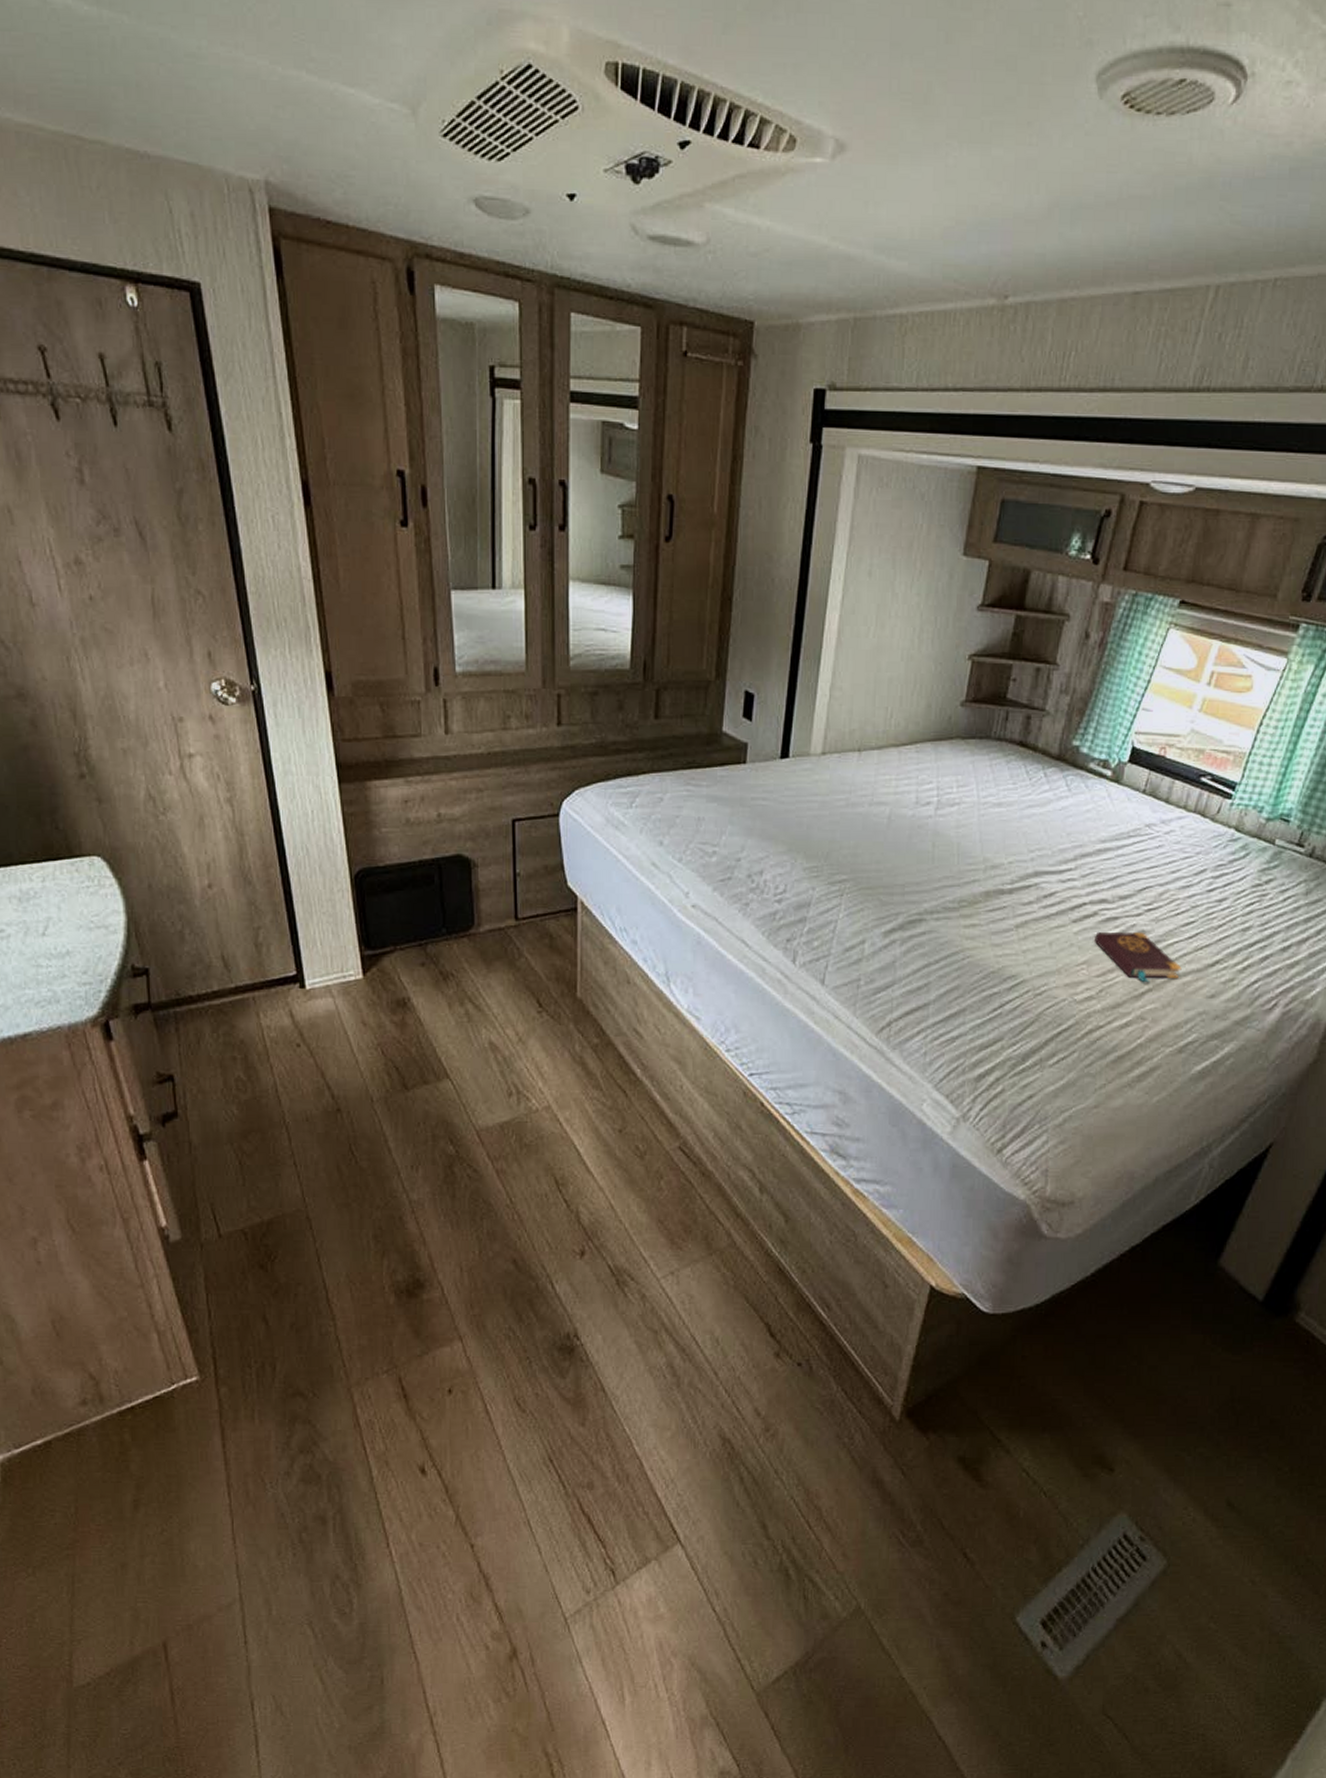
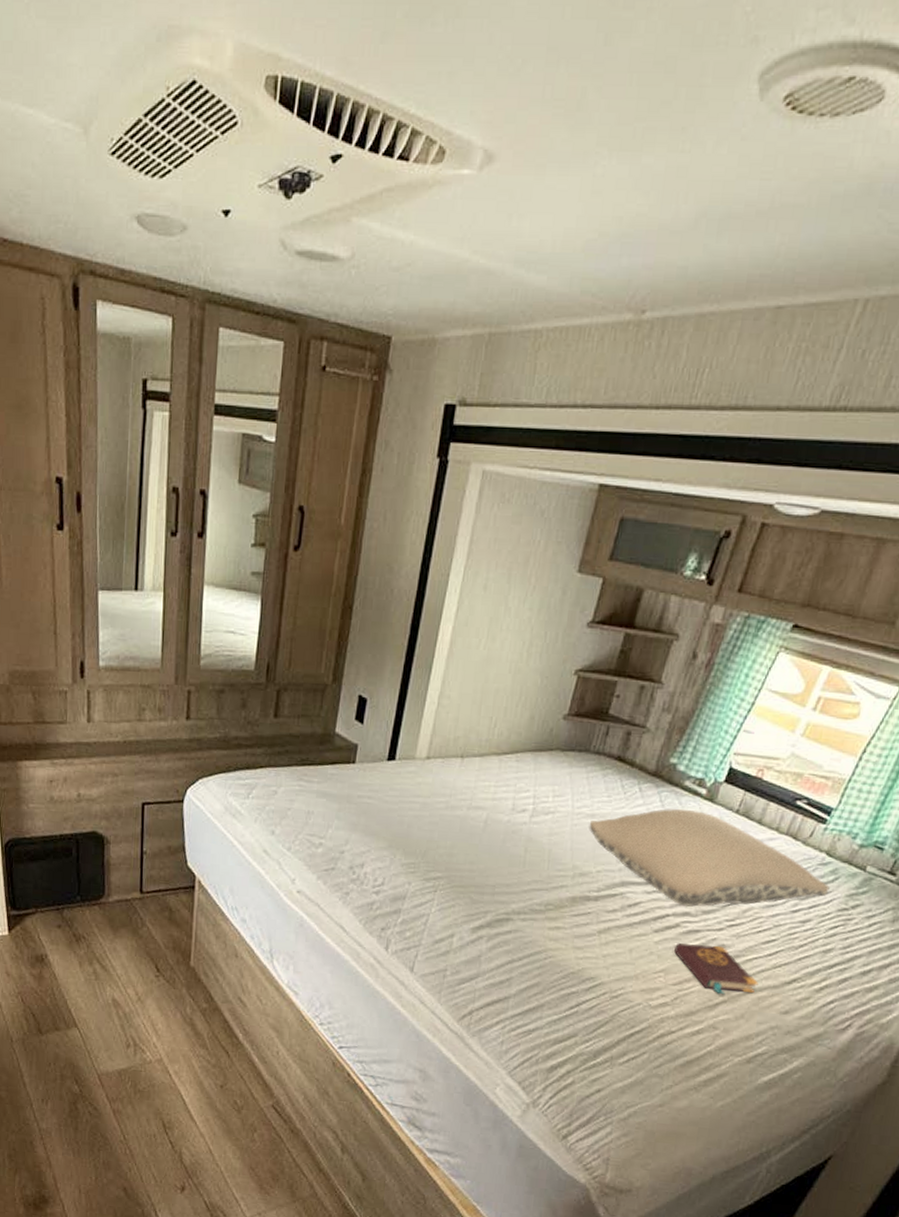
pillow: none [996,793,1242,894] -> present [588,809,830,908]

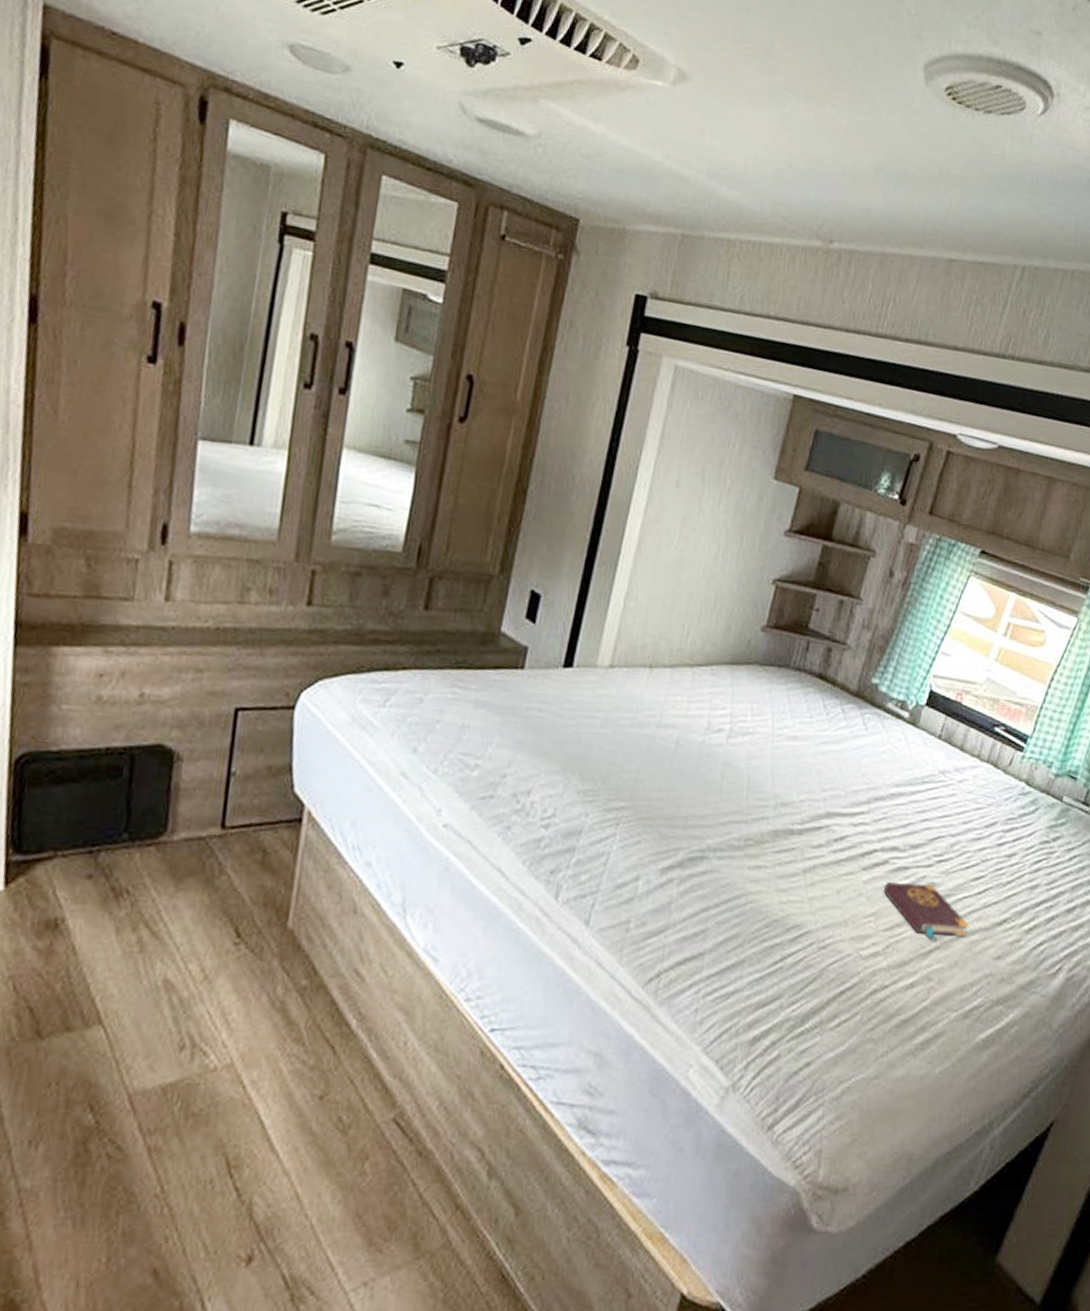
pillow: present [588,809,830,908] -> none [790,732,1031,842]

